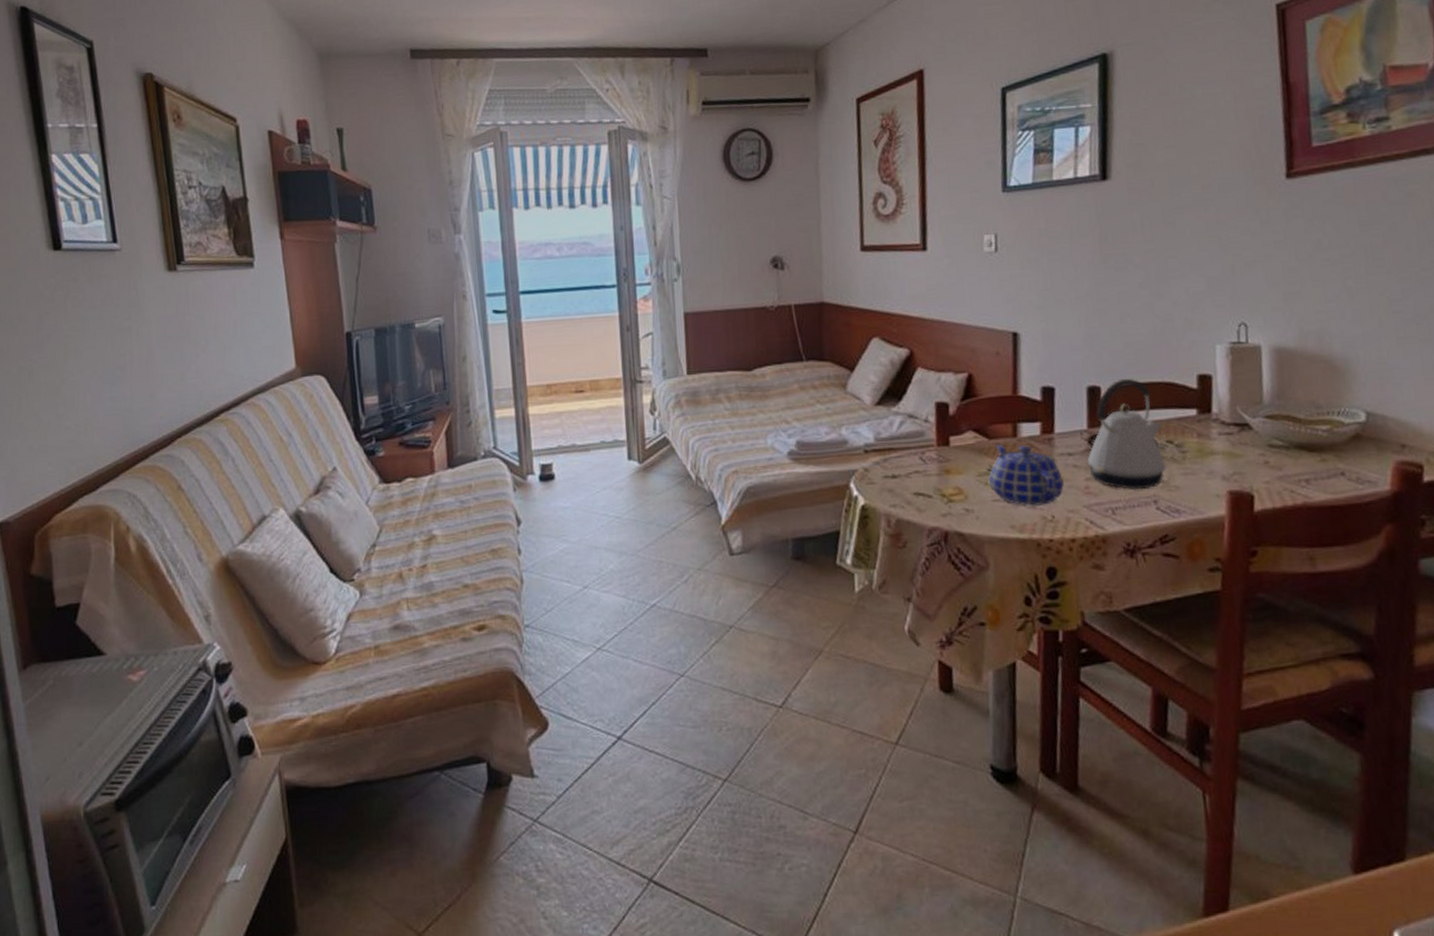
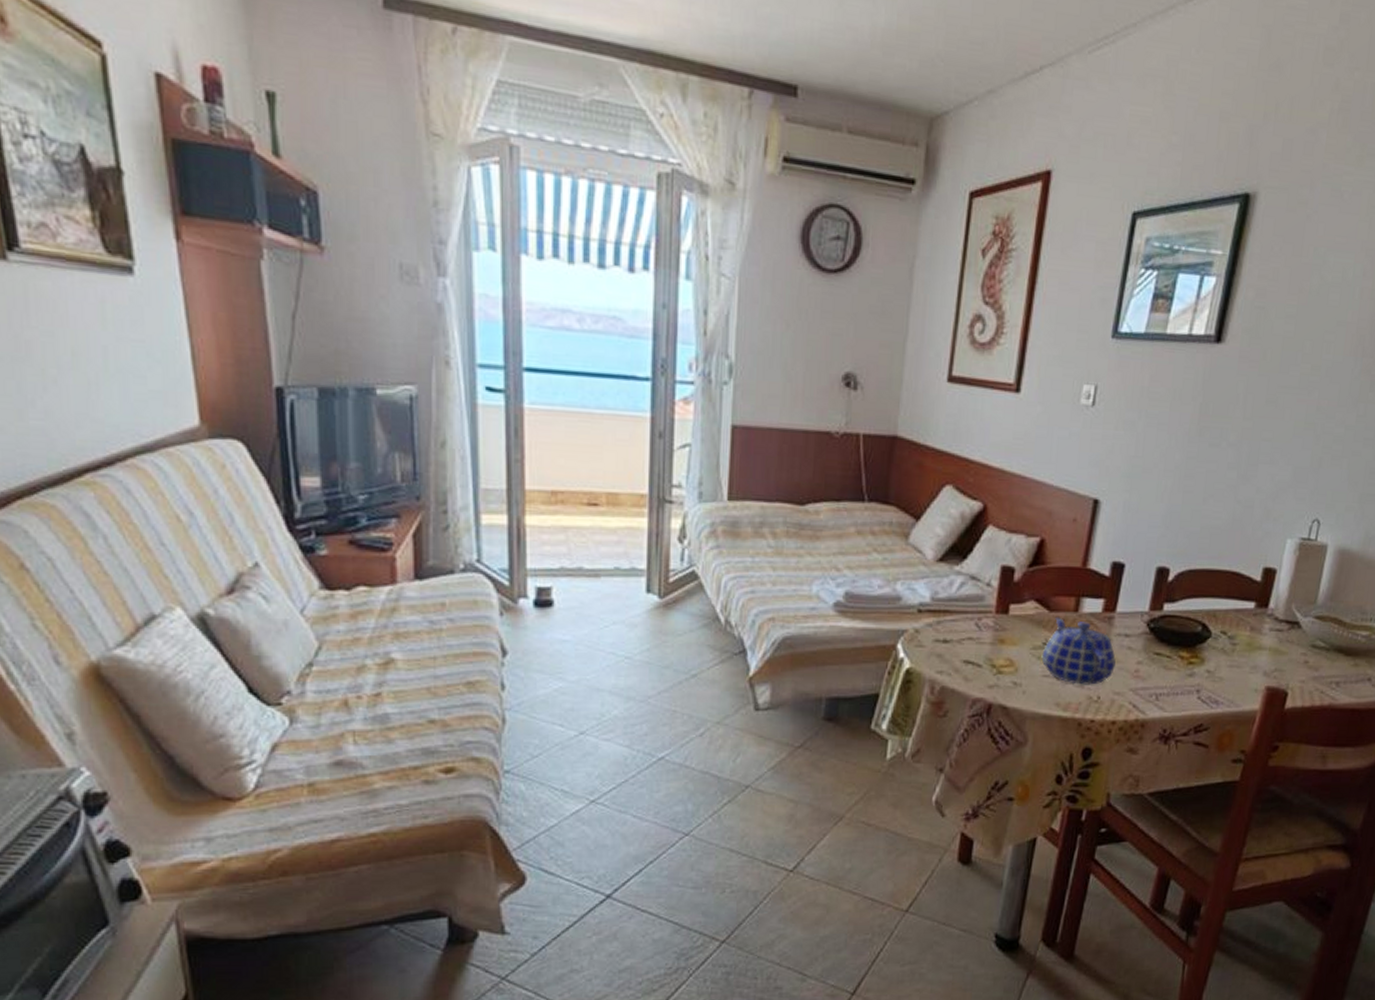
kettle: present [1087,378,1166,490] -> none [1142,562,1220,678]

